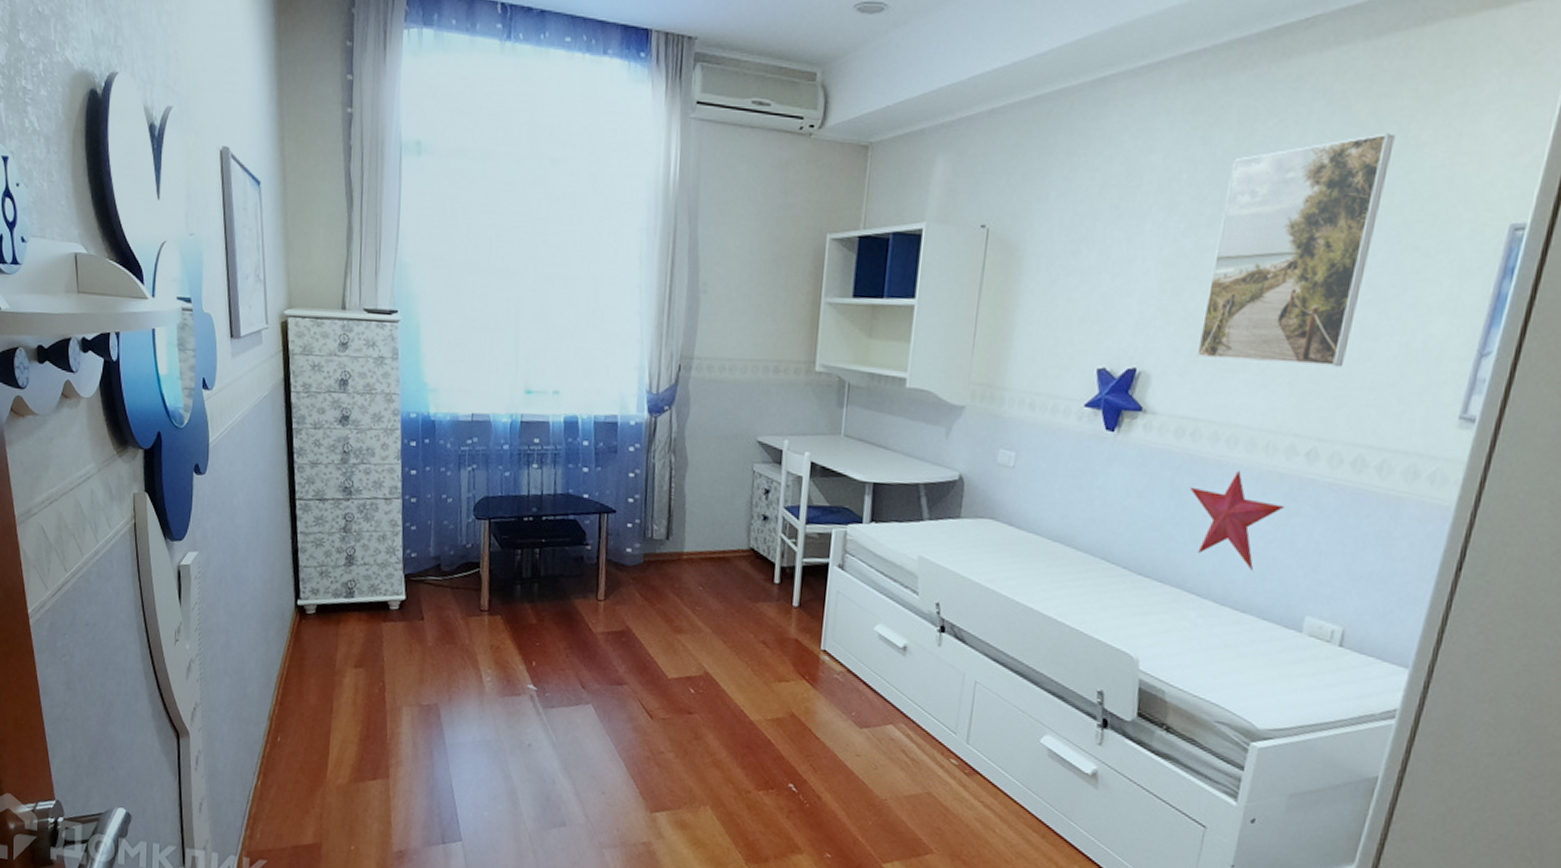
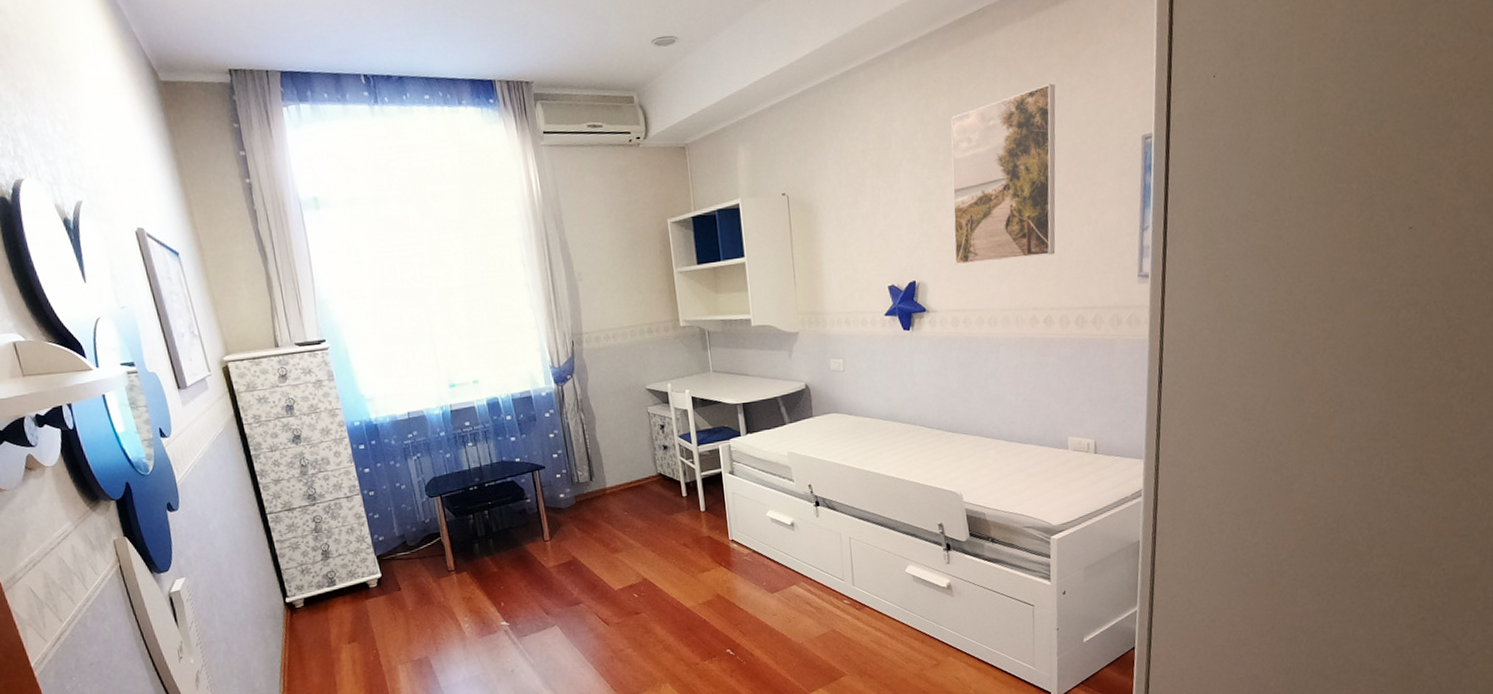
decorative star: present [1190,470,1285,571] -> none [971,341,1038,413]

